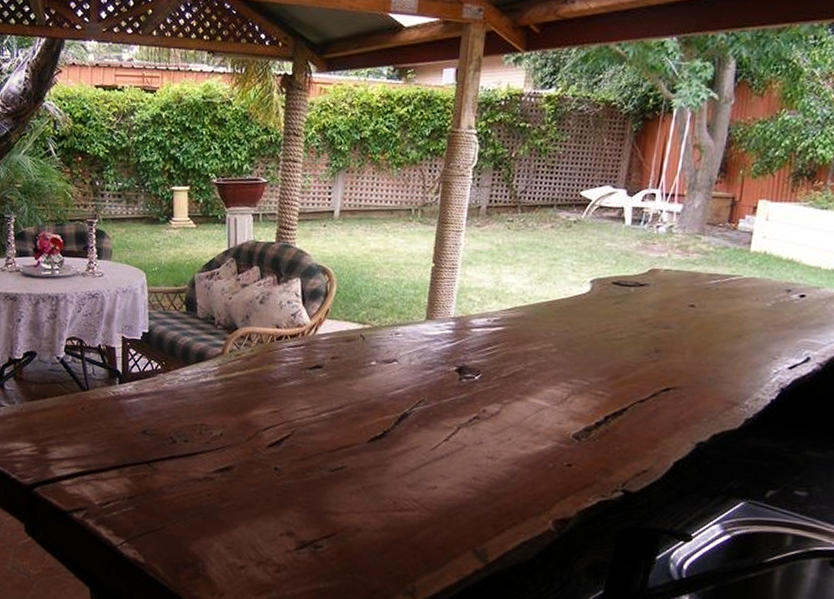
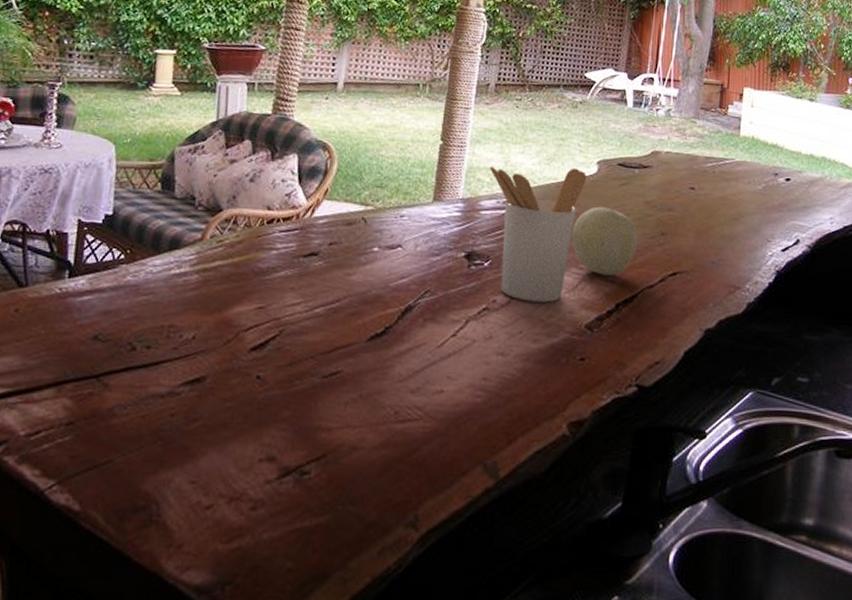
utensil holder: none [481,287,579,414] -> present [490,166,587,303]
fruit: none [561,324,631,391] -> present [571,206,639,276]

